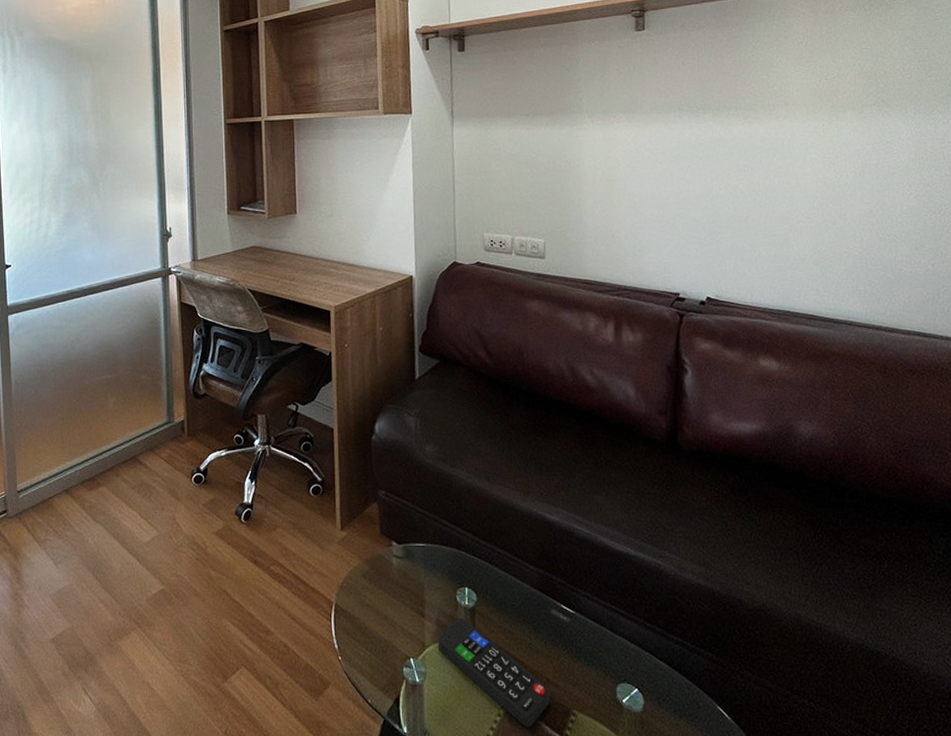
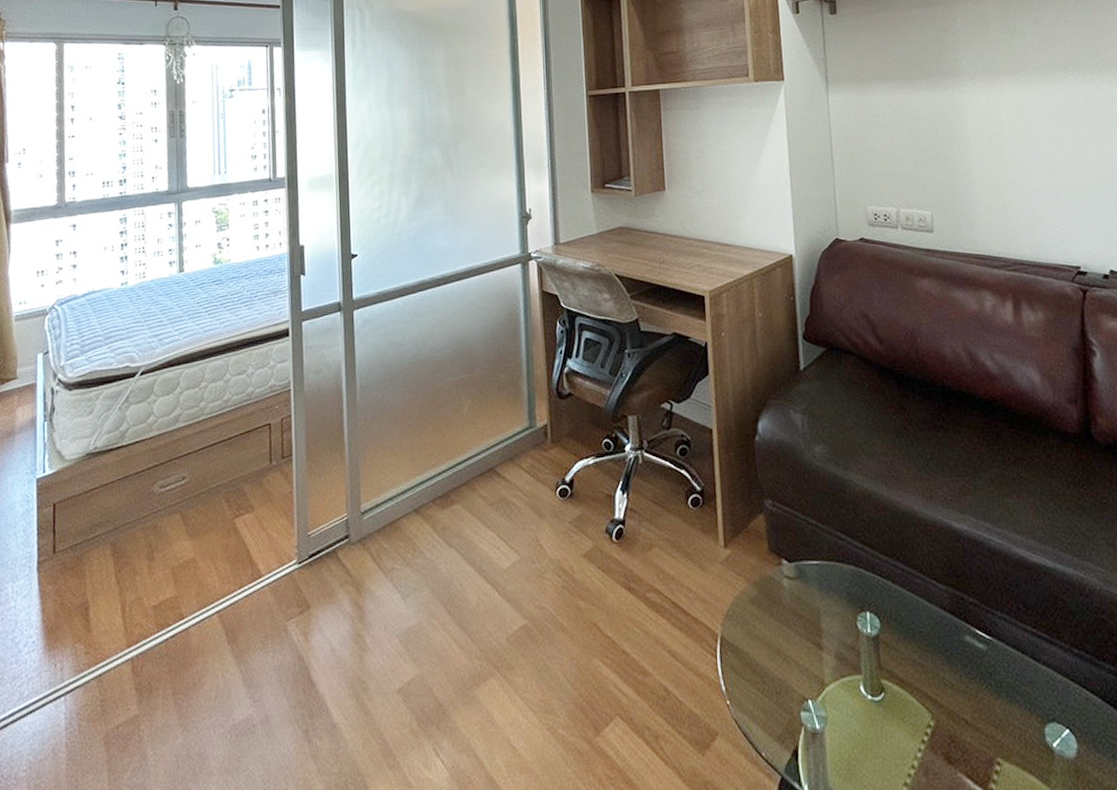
remote control: present [437,617,551,728] -> none [838,648,971,782]

